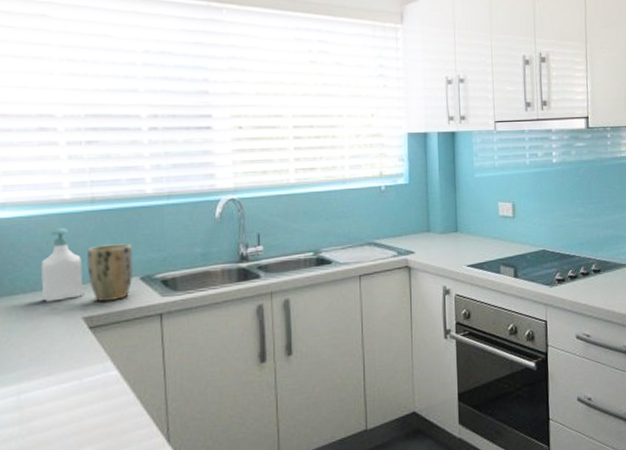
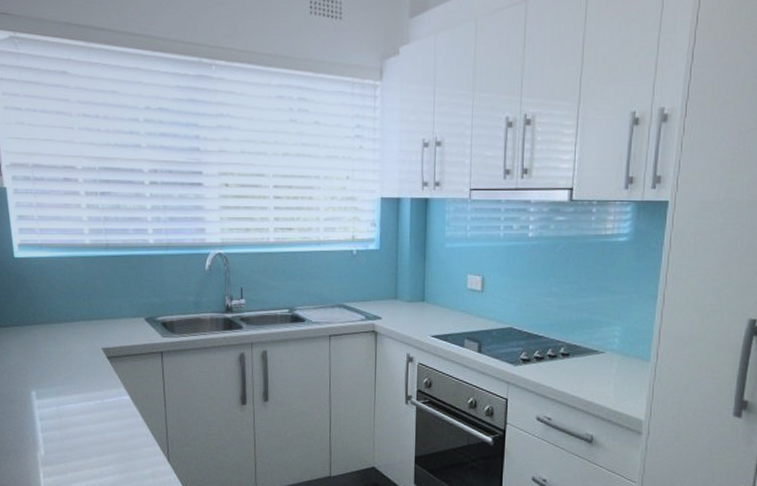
soap bottle: present [40,228,83,302] -> none [70,269,102,332]
plant pot: present [87,243,134,301] -> none [104,287,140,336]

